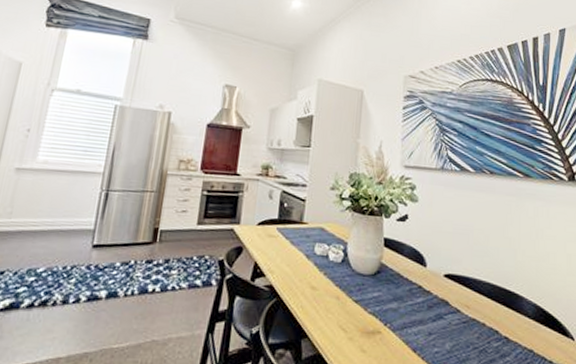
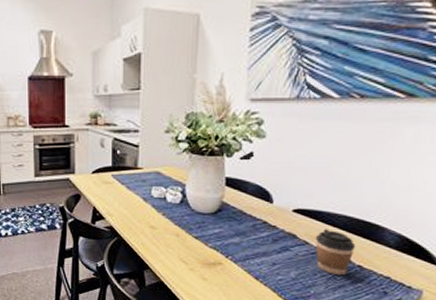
coffee cup: none [466,296,501,348] -> present [315,229,356,276]

